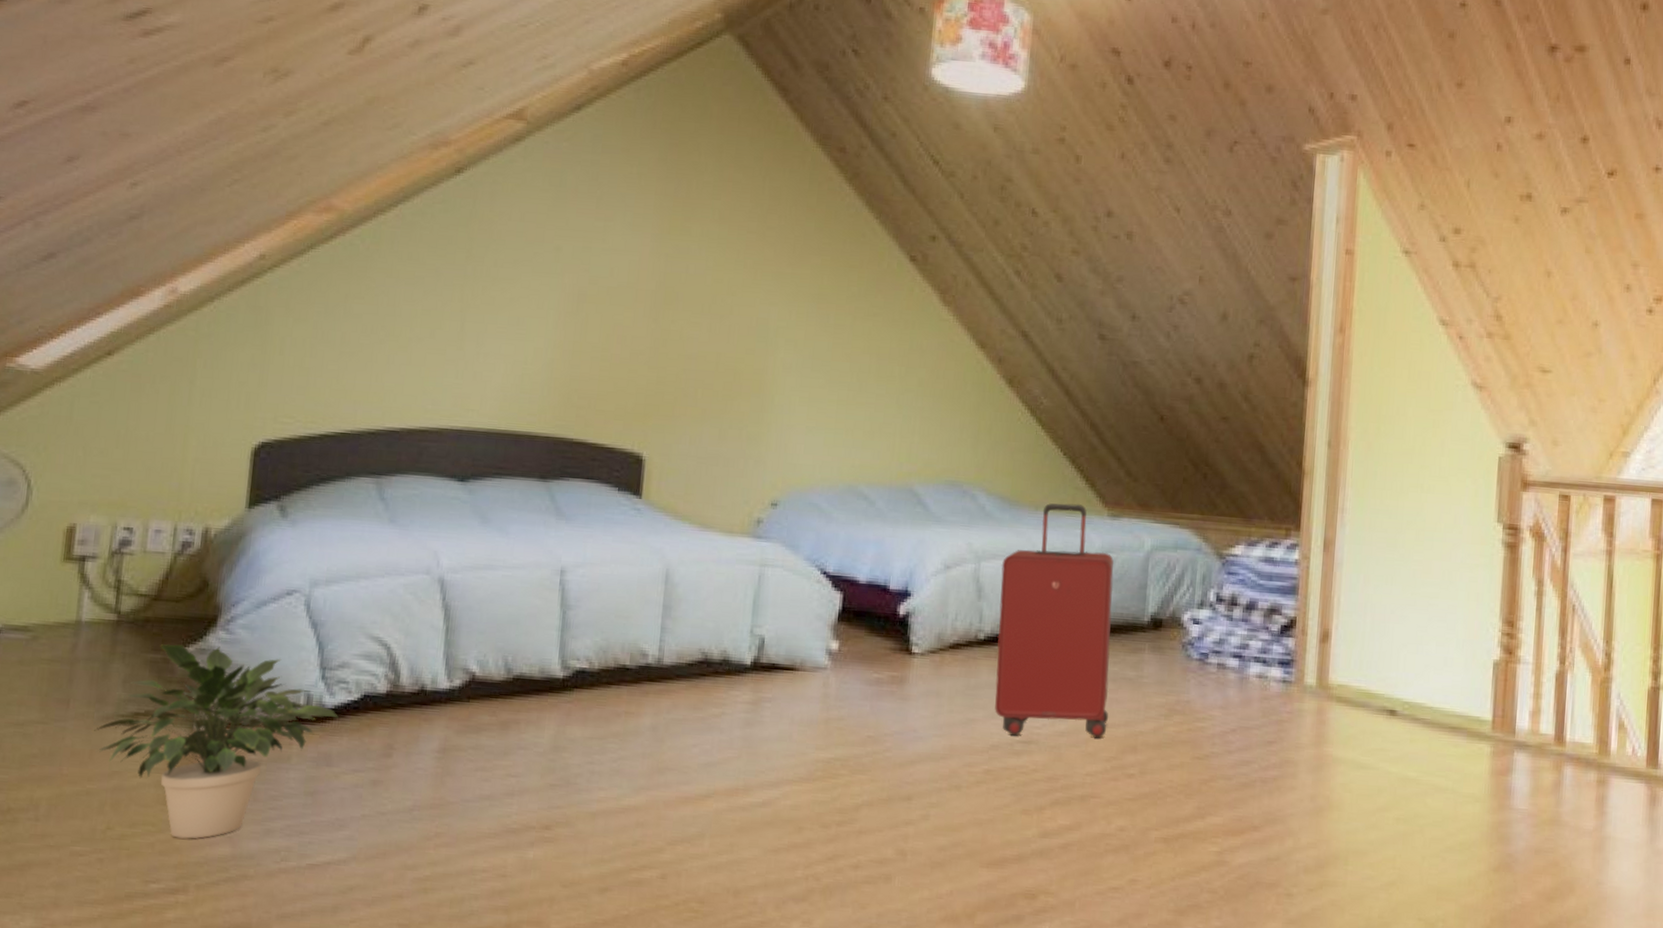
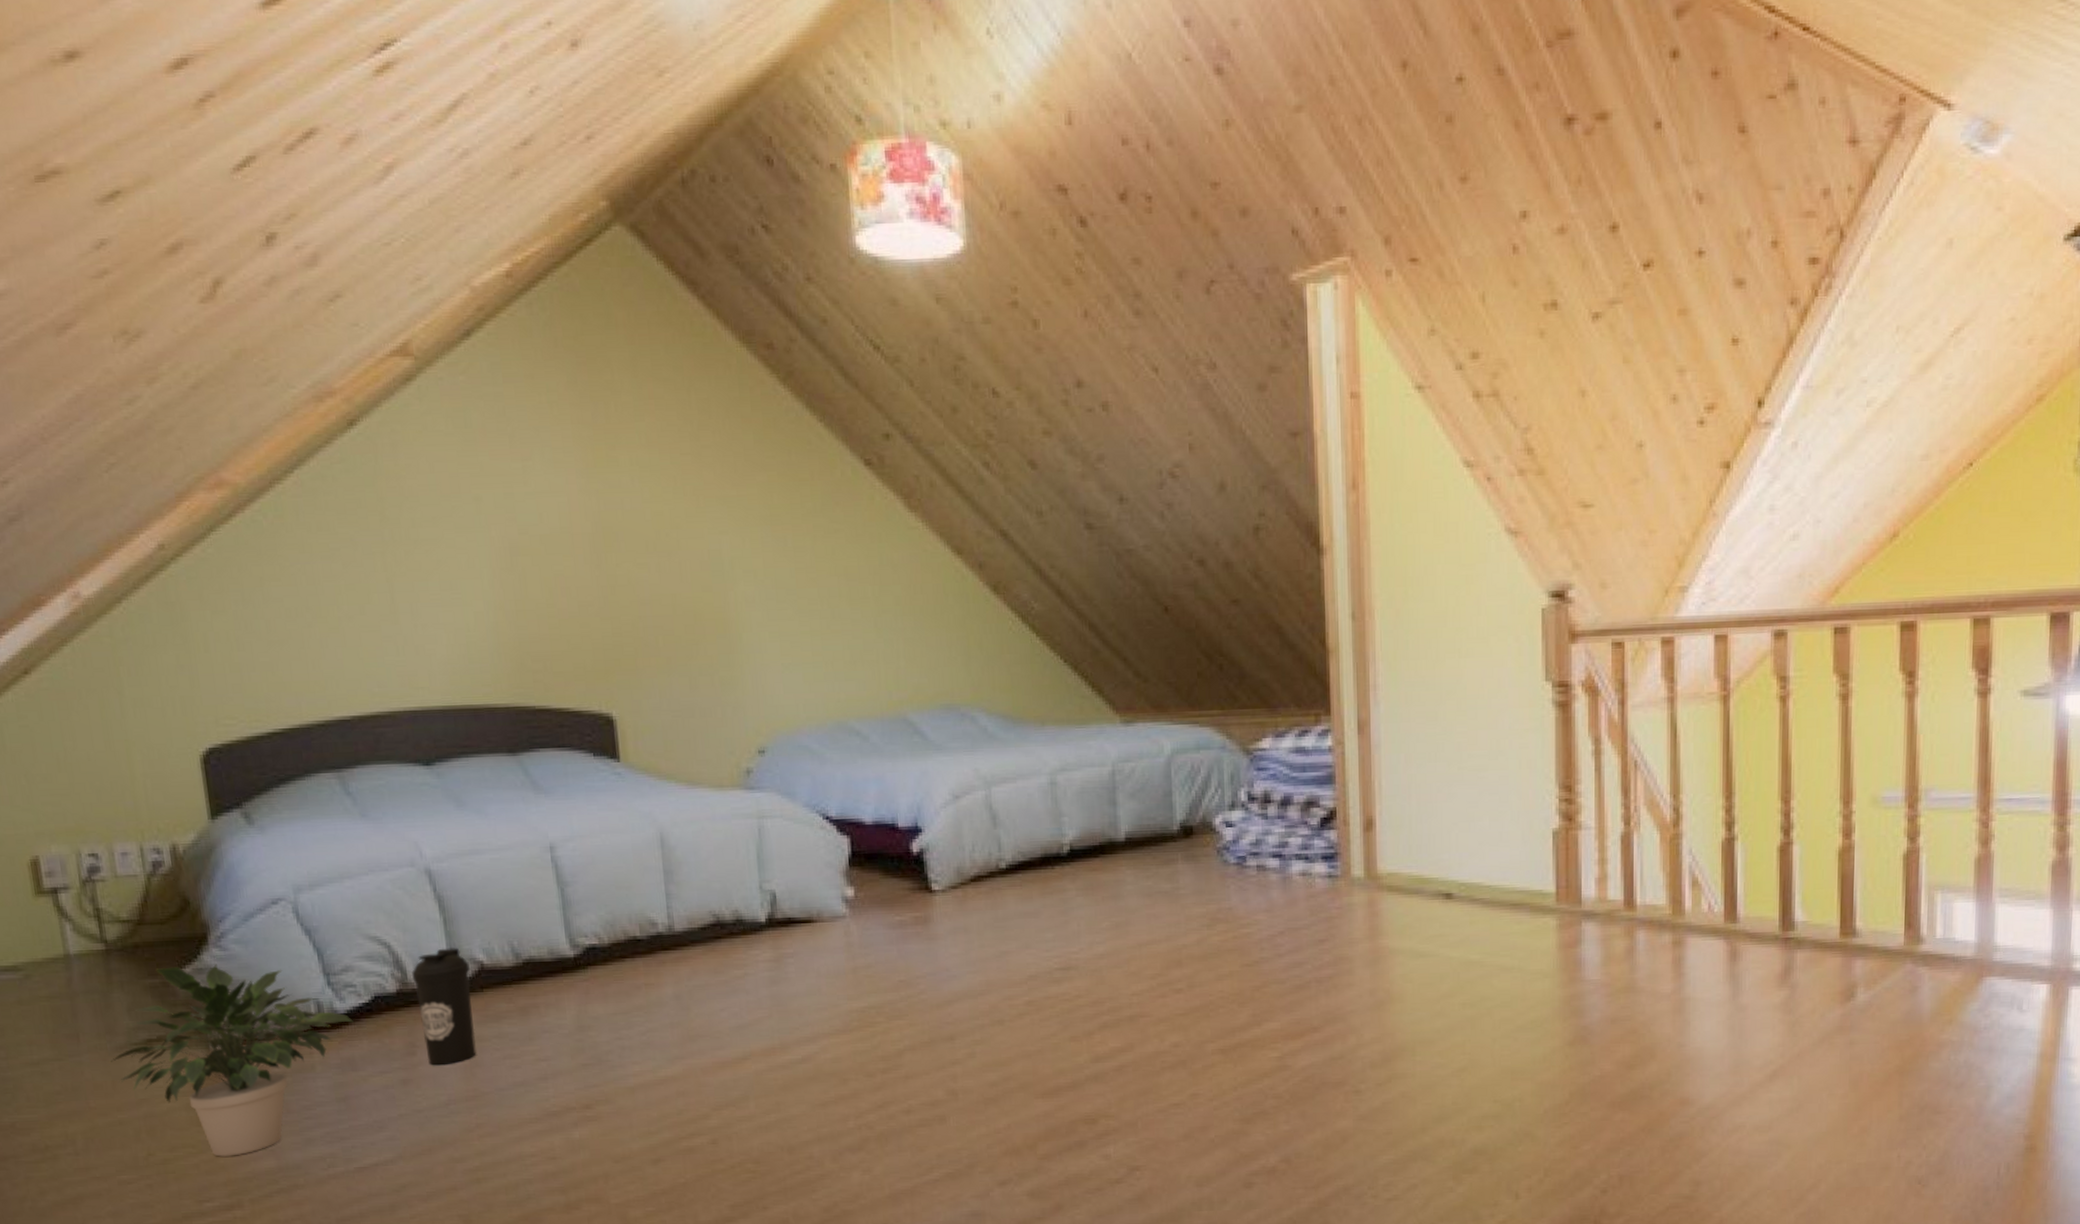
water bottle: none [401,655,462,771] -> present [411,947,476,1066]
suitcase: present [994,503,1114,738] -> none [1013,713,1149,964]

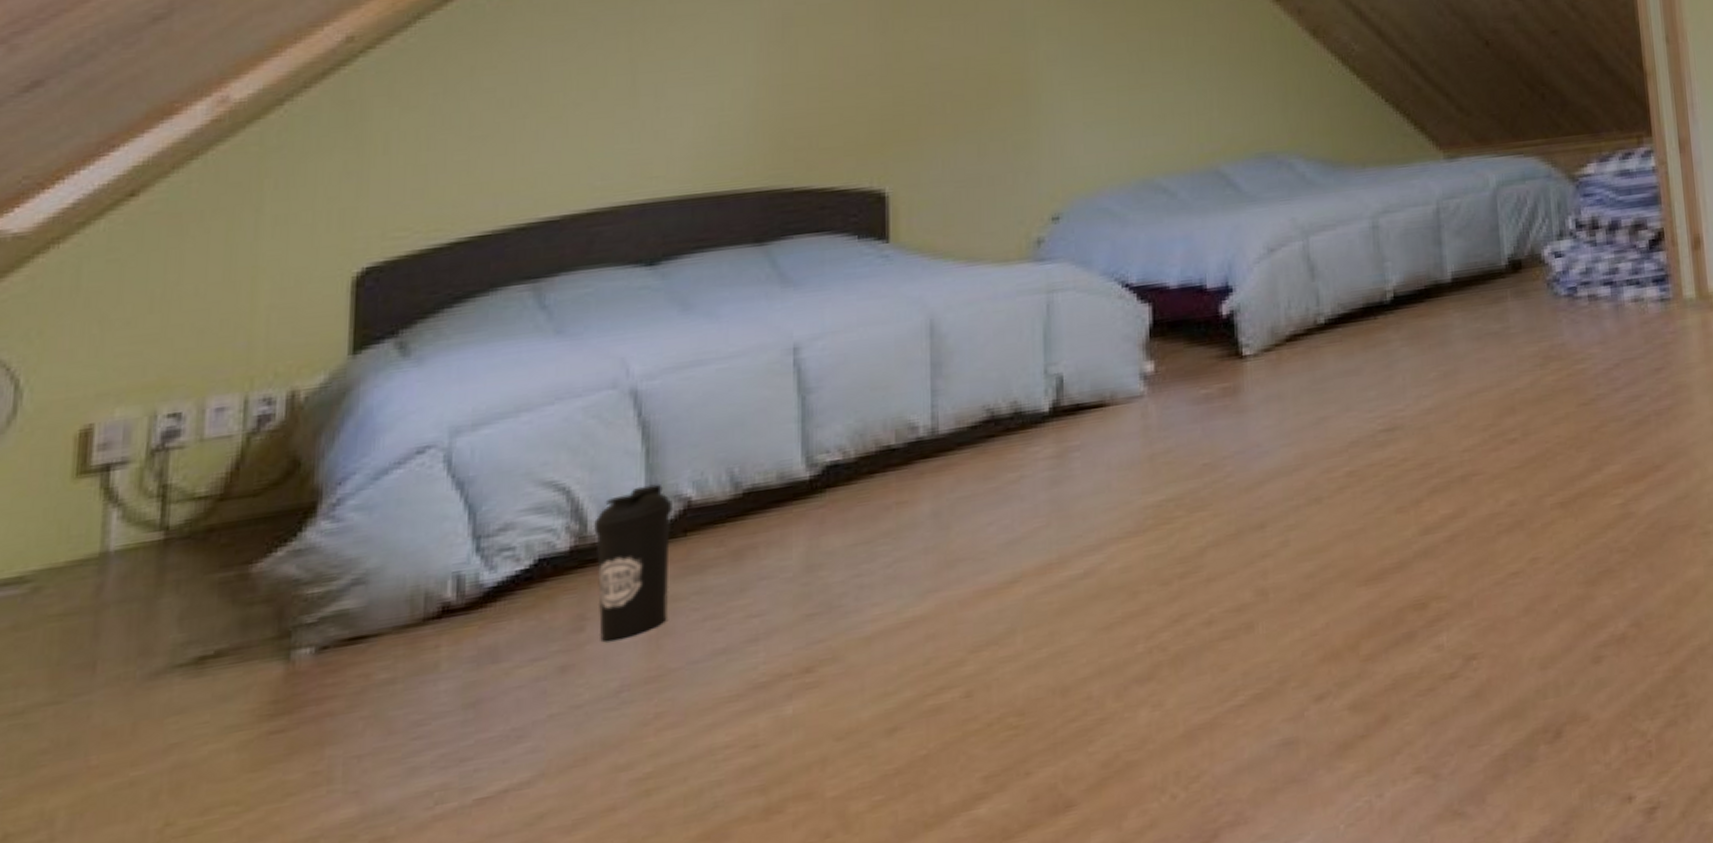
potted plant: present [108,964,353,1157] -> none [133,537,504,813]

